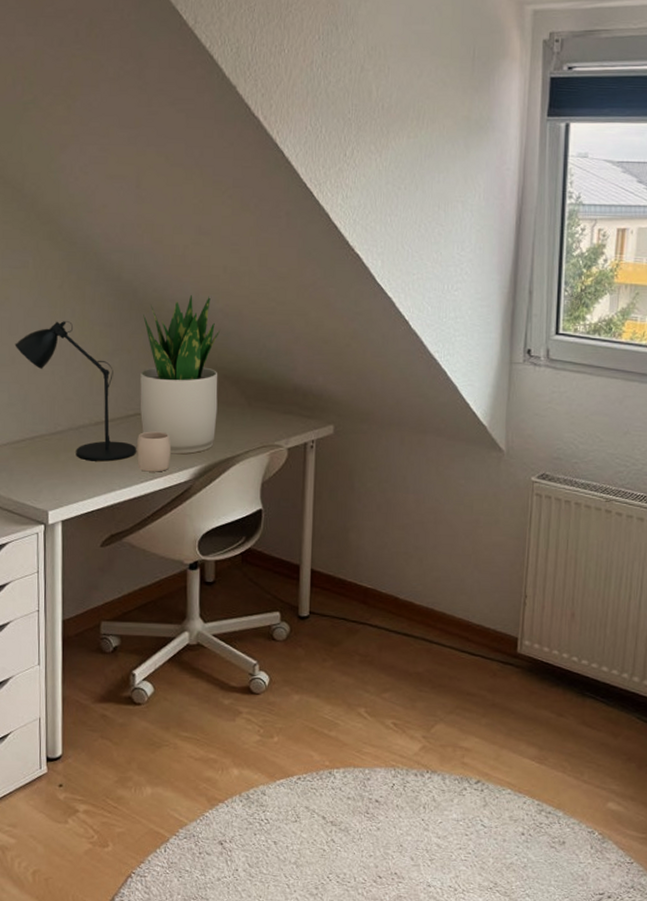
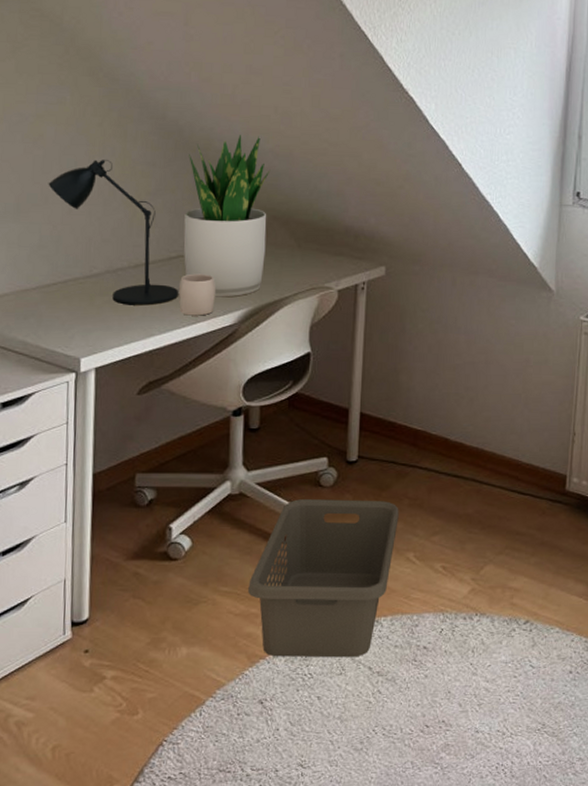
laundry basket: none [207,651,350,806] -> present [248,499,399,658]

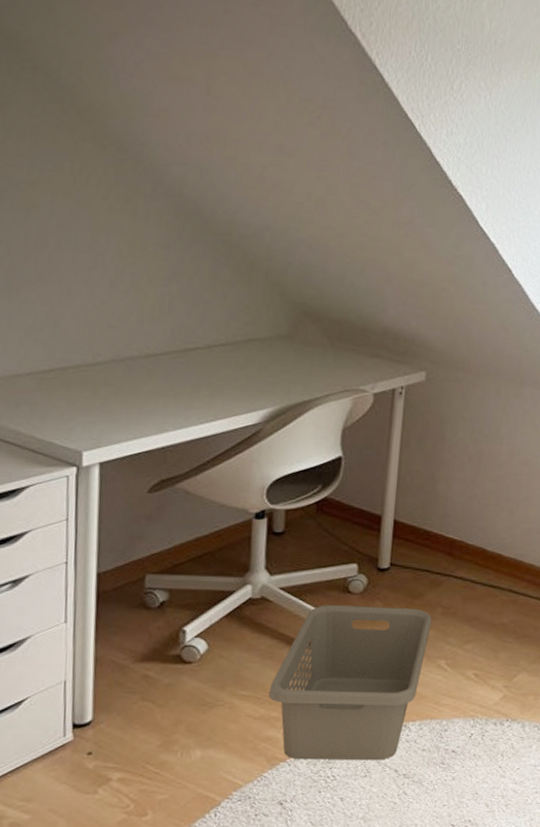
desk lamp: present [48,159,179,306] -> none [43,236,197,399]
mug: present [178,273,217,316] -> none [195,367,239,413]
planter: present [183,135,271,298] -> none [201,221,302,395]

